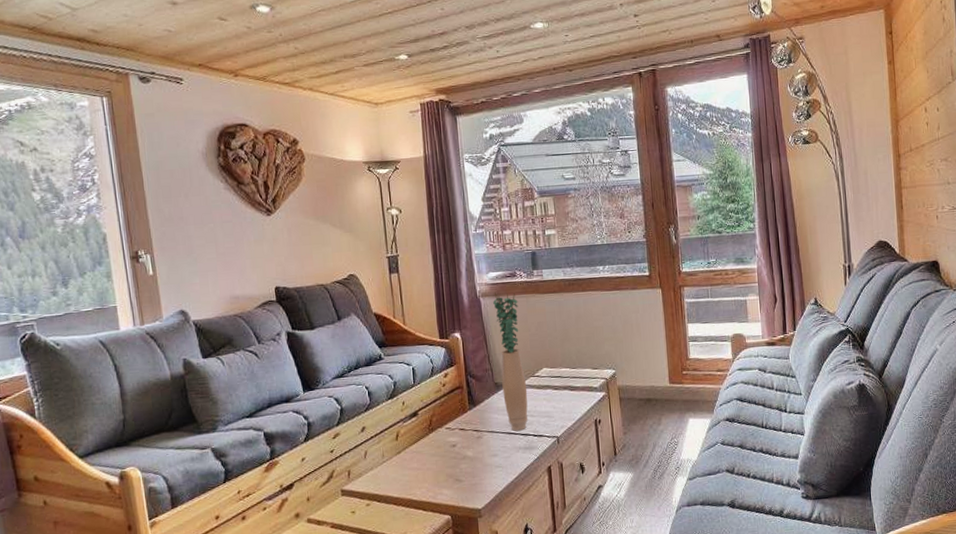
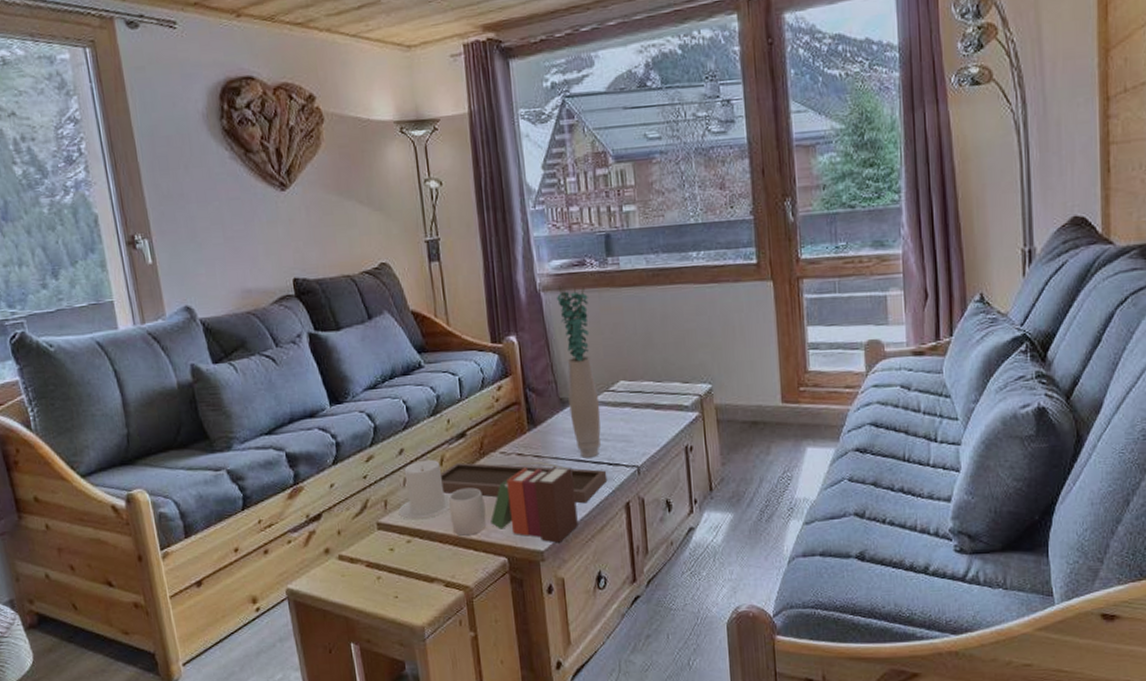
candle: none [360,435,404,486] -> present [398,459,451,519]
tray: none [395,434,533,469] -> present [439,461,608,504]
mug: none [402,458,434,499] -> present [448,487,487,536]
books: none [437,438,509,502] -> present [491,466,578,543]

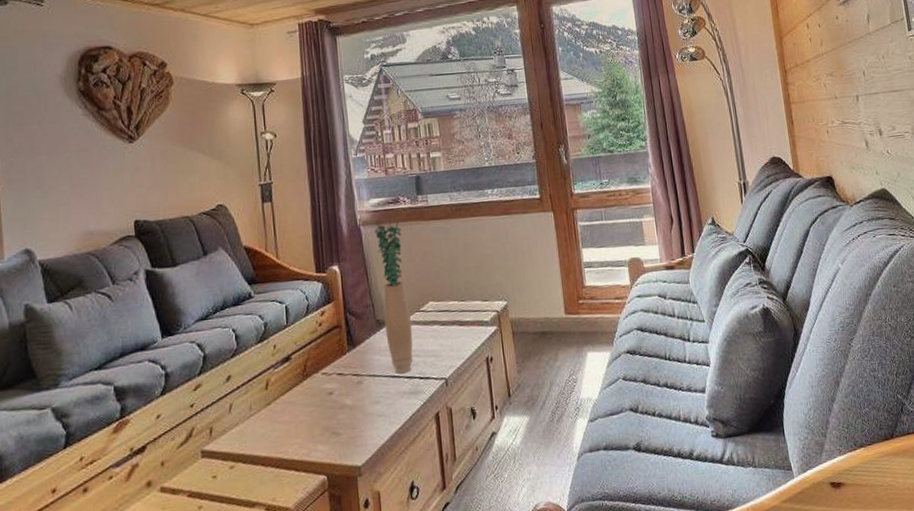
candle: present [398,459,451,519] -> none [223,384,274,445]
tray: present [439,461,608,504] -> none [264,379,419,417]
mug: present [448,487,487,536] -> none [271,409,308,457]
books: present [491,466,578,543] -> none [312,383,393,457]

